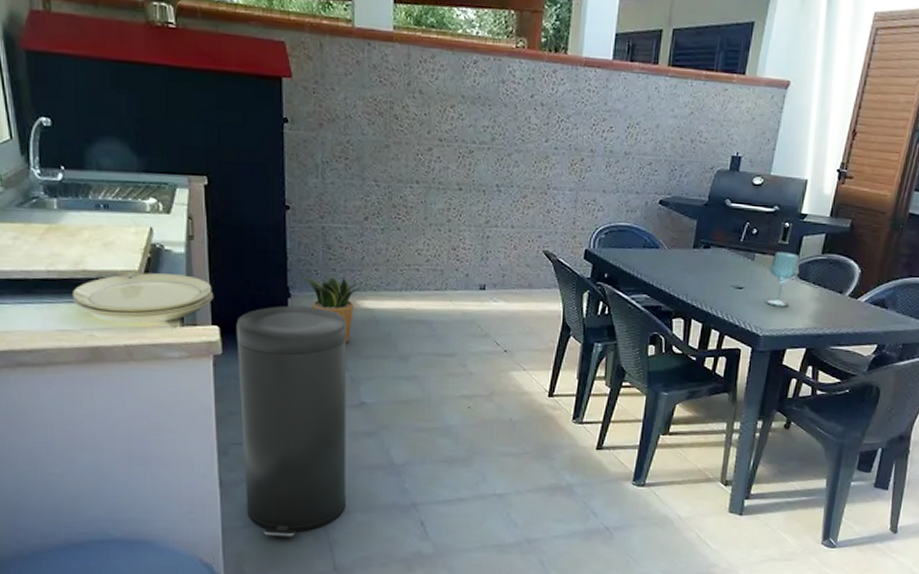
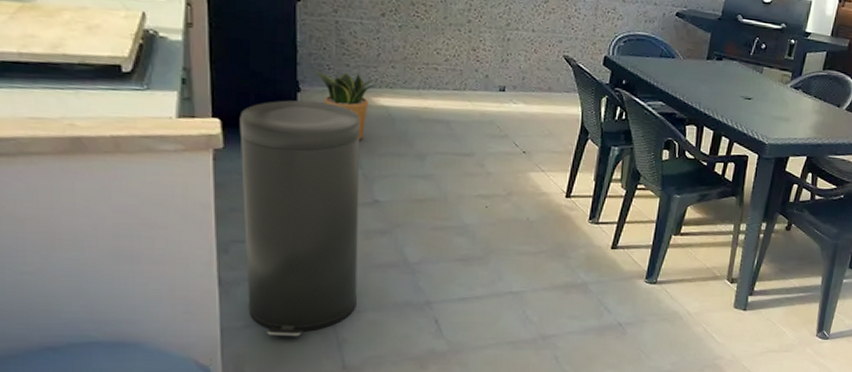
plate: present [71,273,214,324] -> none [48,60,215,114]
wine glass: present [766,252,800,307] -> none [772,66,803,118]

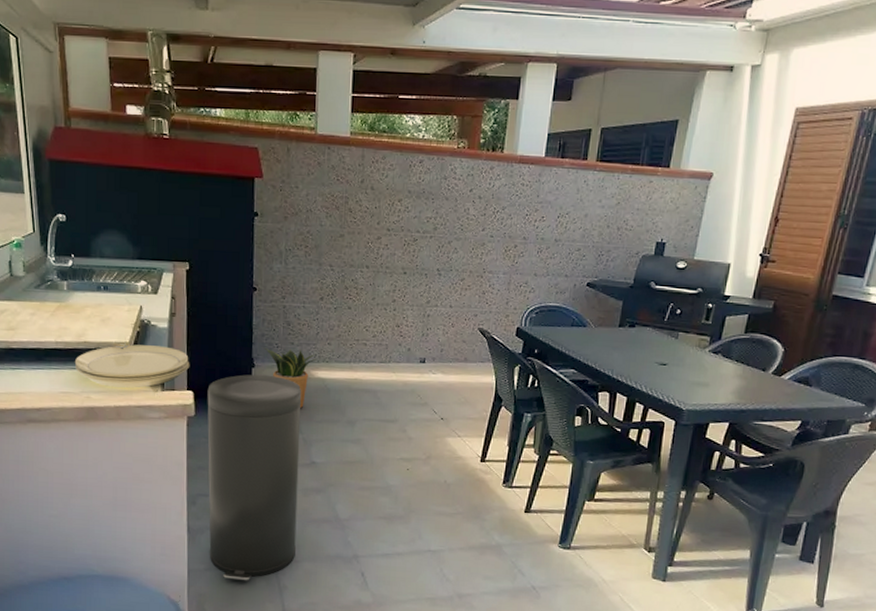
plate: none [48,60,215,114] -> present [74,344,190,388]

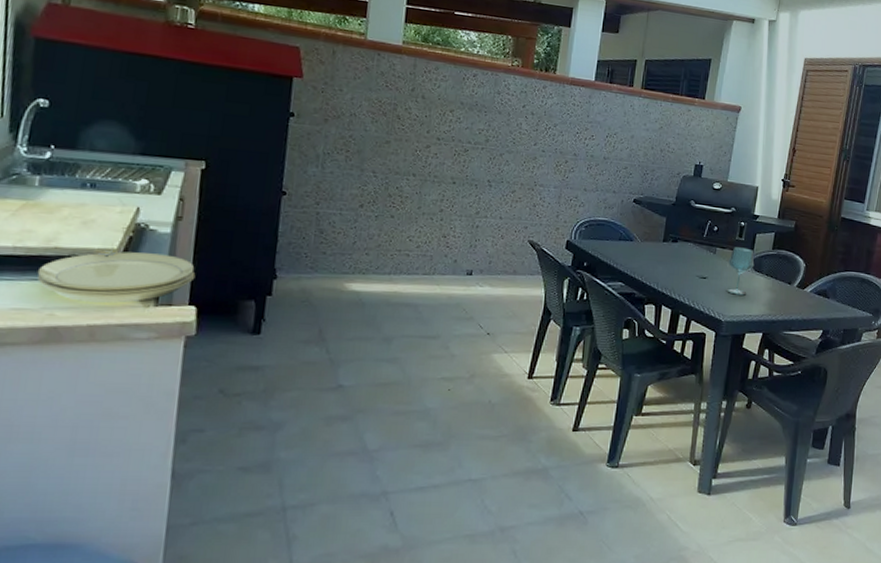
pedal bin: present [207,374,302,581] -> none [198,287,332,535]
potted plant: present [264,347,318,408] -> none [289,257,353,324]
wine glass: none [689,331,723,383] -> present [727,247,755,296]

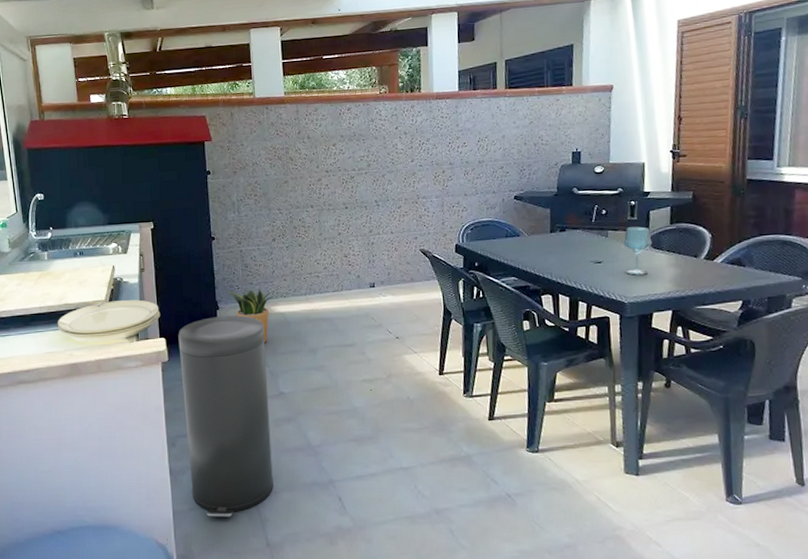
pedal bin: none [198,287,332,535] -> present [178,315,274,518]
potted plant: none [289,257,353,324] -> present [226,288,276,342]

